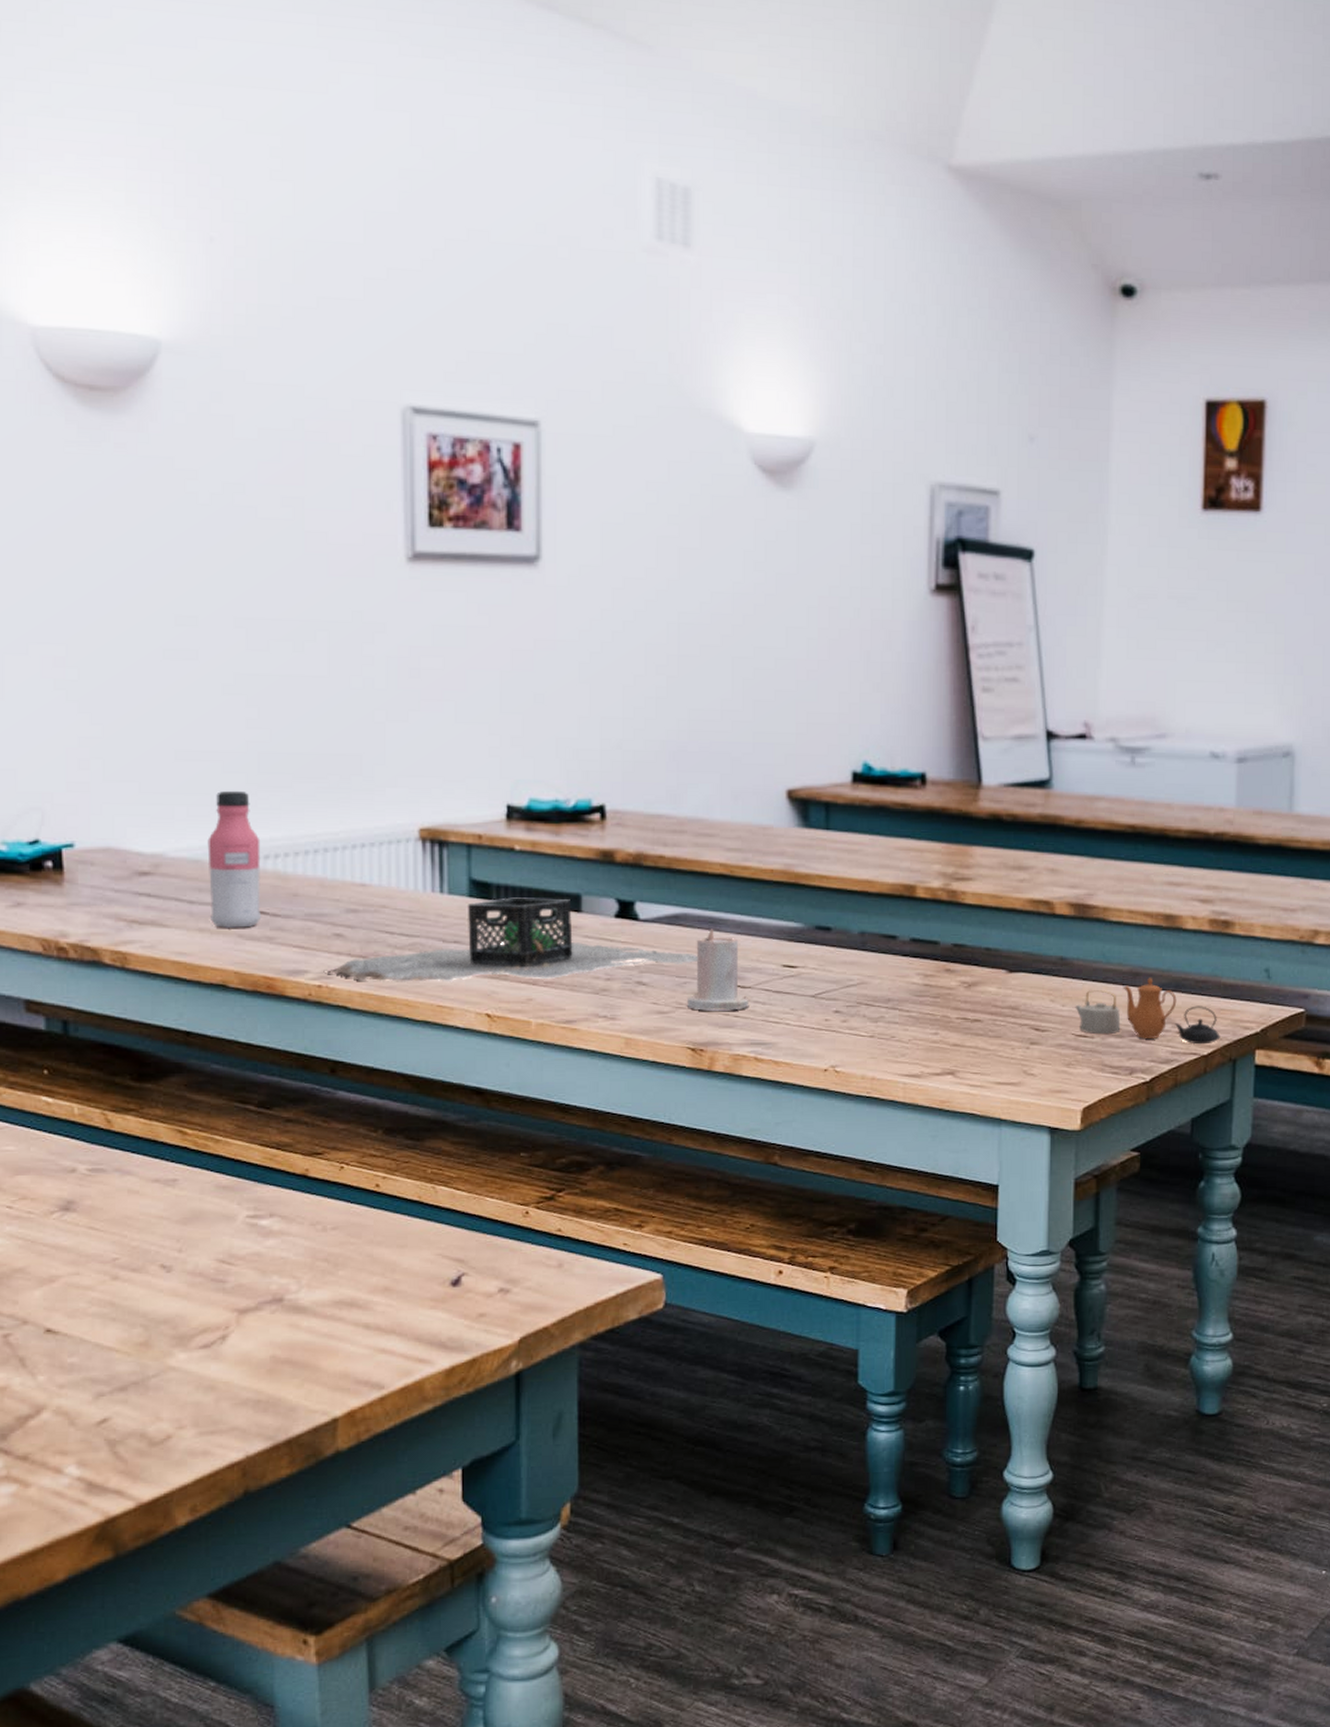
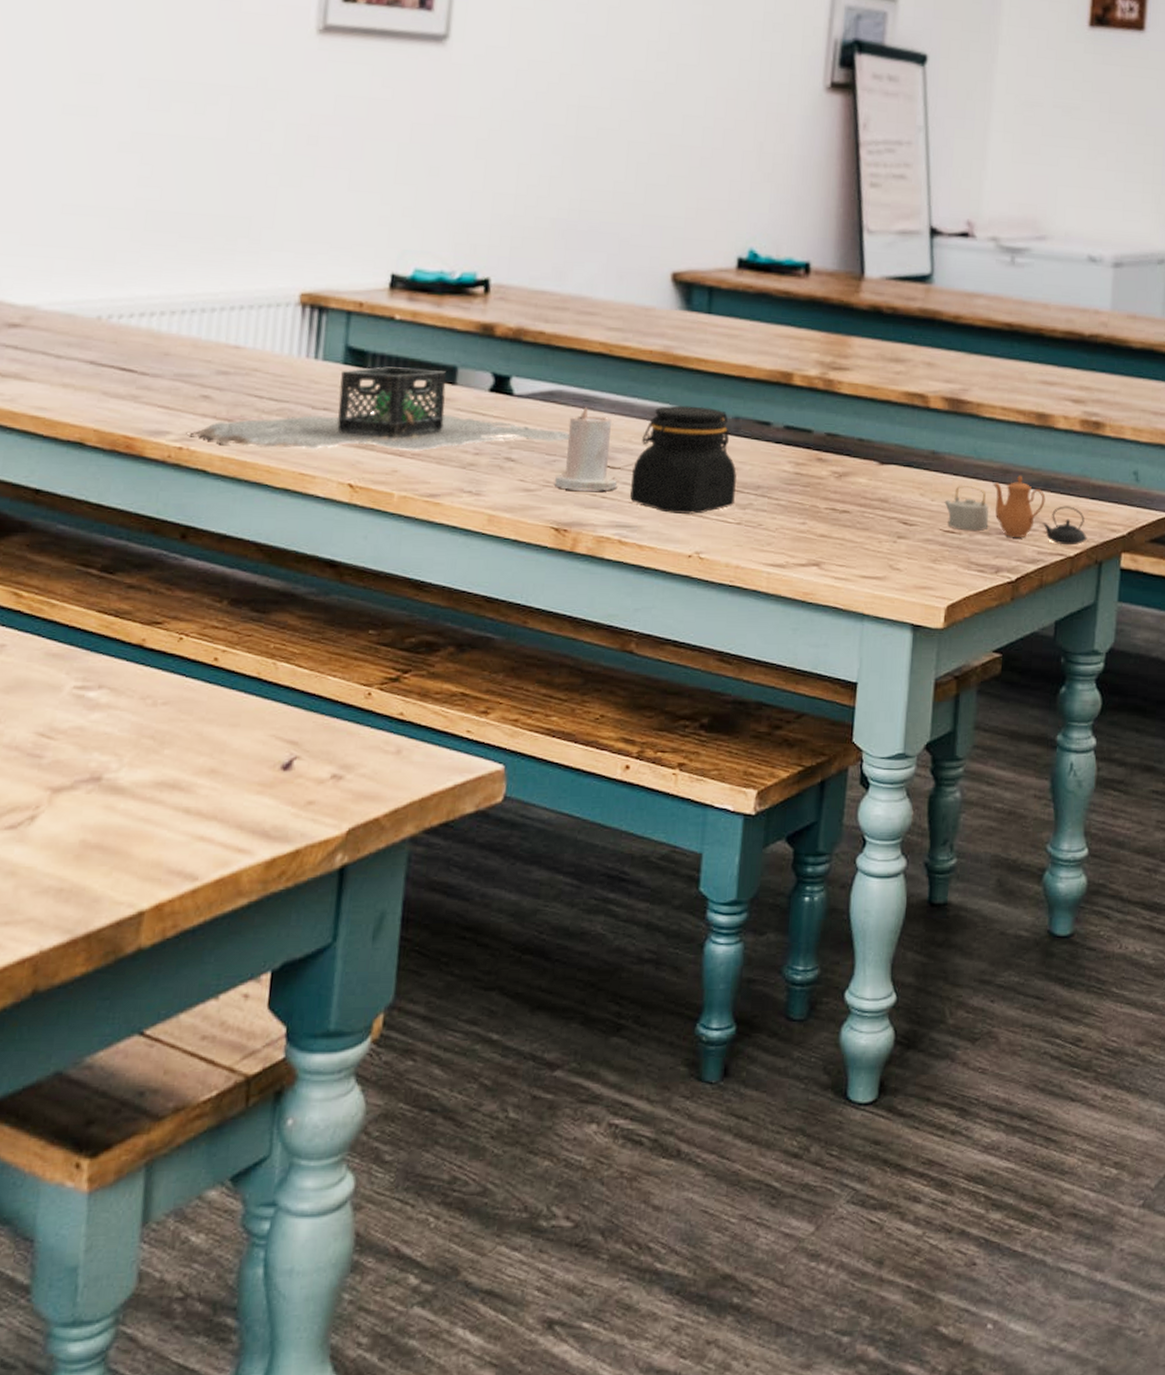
water bottle: present [207,790,262,929] -> none [76,246,138,386]
jar: none [763,923,866,1029] -> present [630,405,737,514]

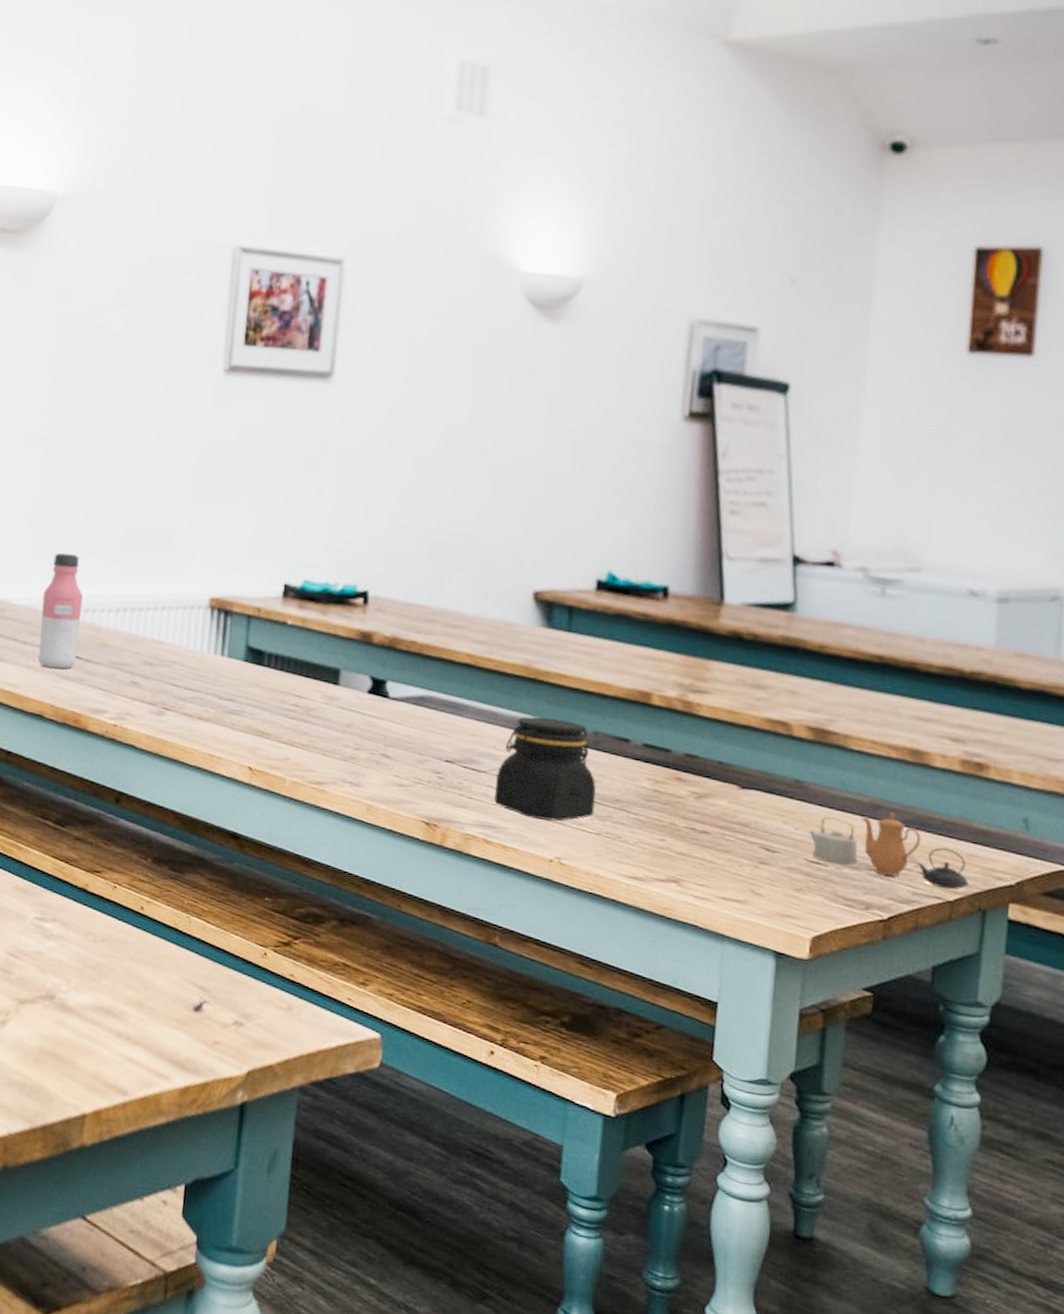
water bottle: none [76,246,138,386] -> present [37,553,84,669]
plant: present [186,366,569,451] -> none [119,665,439,743]
candle: present [554,407,618,491] -> none [425,713,483,792]

